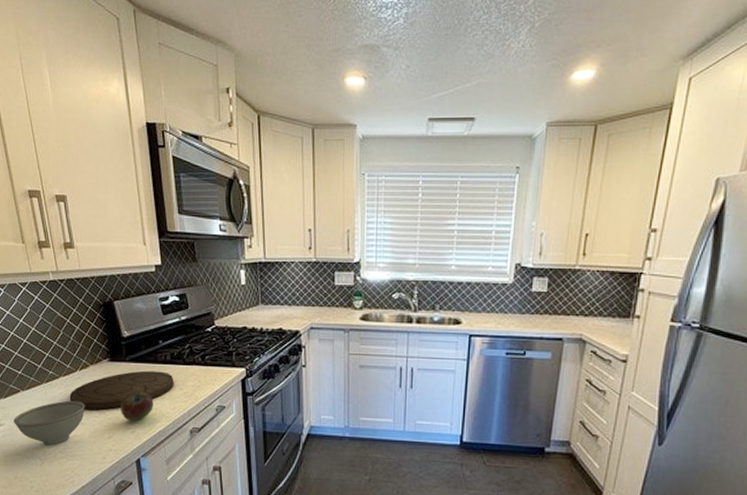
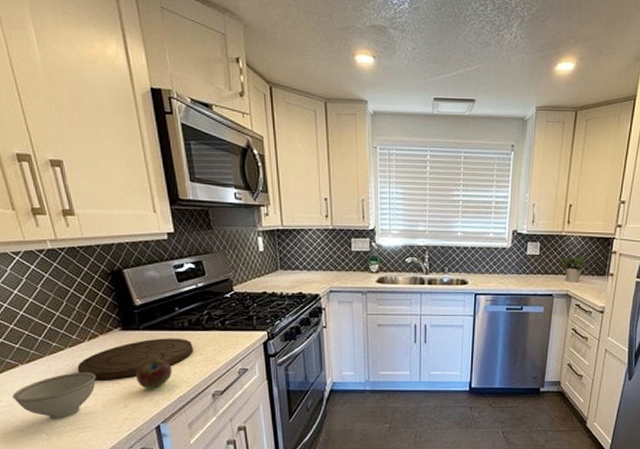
potted plant: none [571,292,606,325] -> present [559,255,587,282]

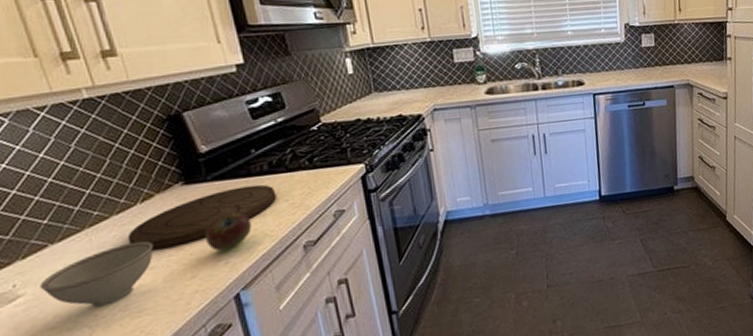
potted plant: present [559,255,587,282] -> none [675,42,704,71]

